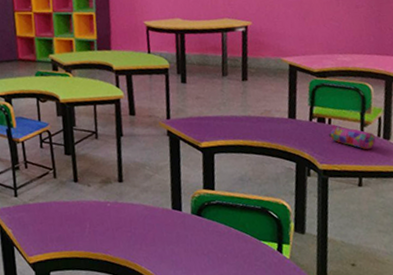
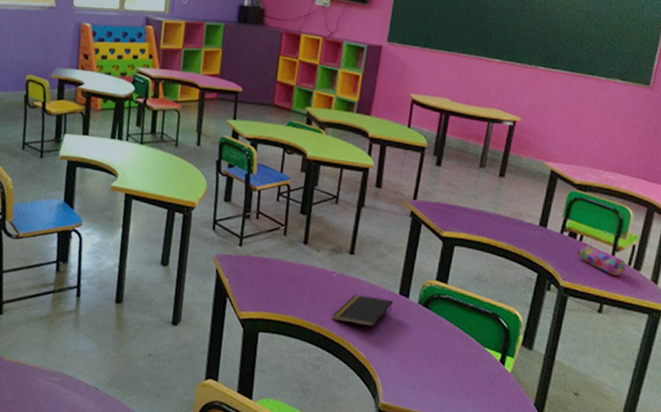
notepad: none [114,215,169,246] -> present [332,294,394,327]

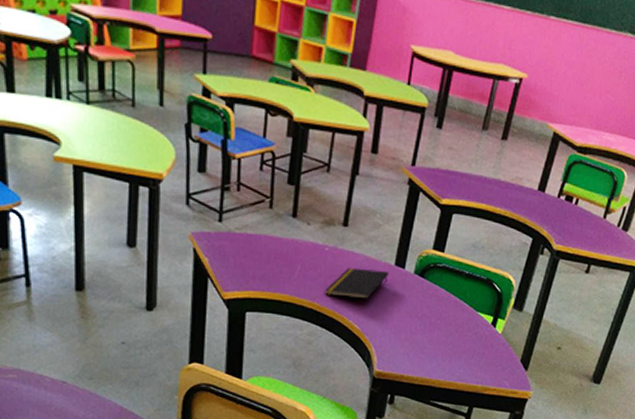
pencil case: present [576,242,626,277] -> none [571,205,615,238]

